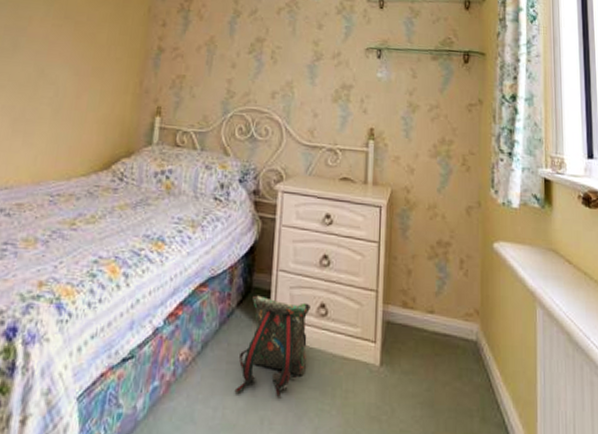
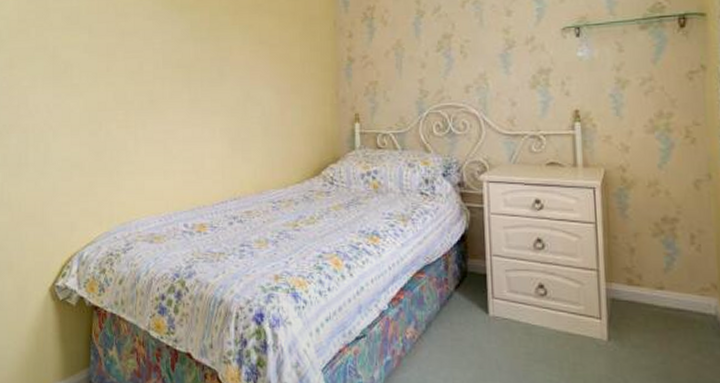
backpack: present [234,295,310,397] -> none [462,279,531,369]

